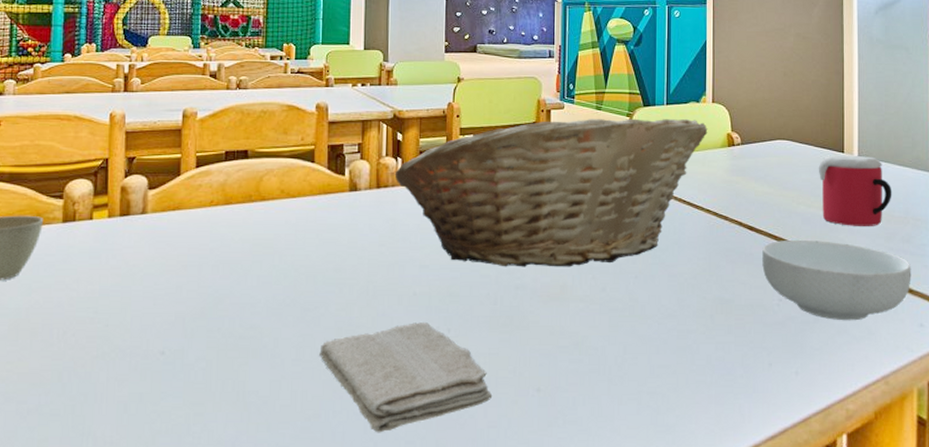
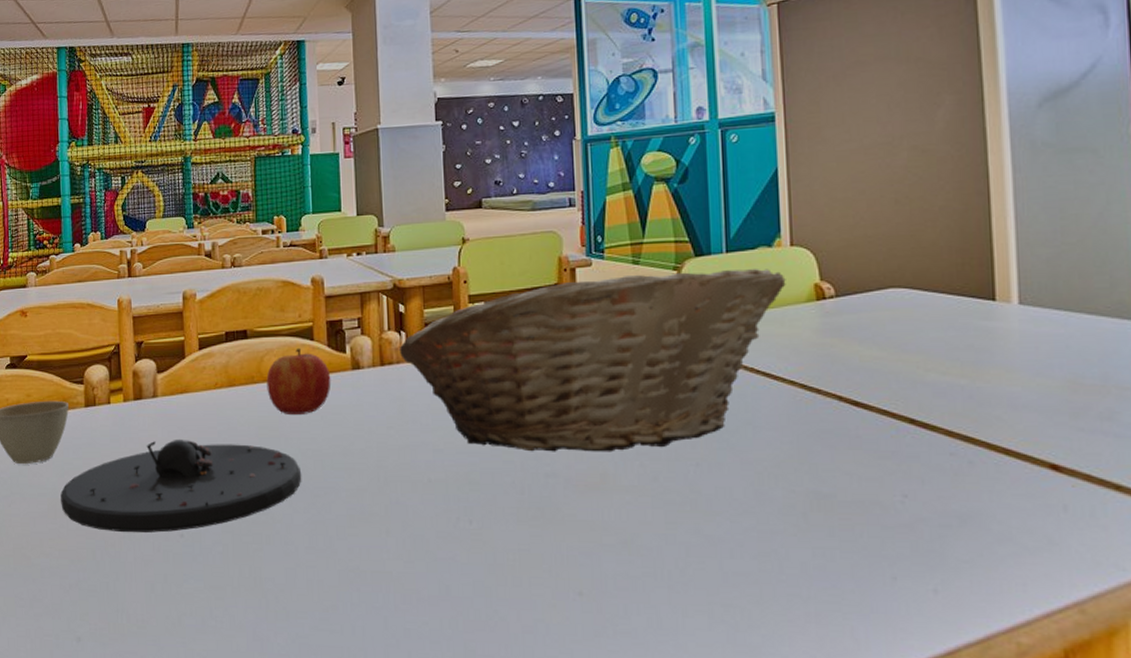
plate: none [25,255,294,353] -> present [60,439,302,533]
apple: none [264,169,329,233] -> present [266,347,331,416]
washcloth: present [319,322,493,433] -> none [333,512,526,630]
cereal bowl: present [762,239,912,321] -> none [874,417,1118,526]
mug: present [818,155,892,226] -> none [955,303,1079,399]

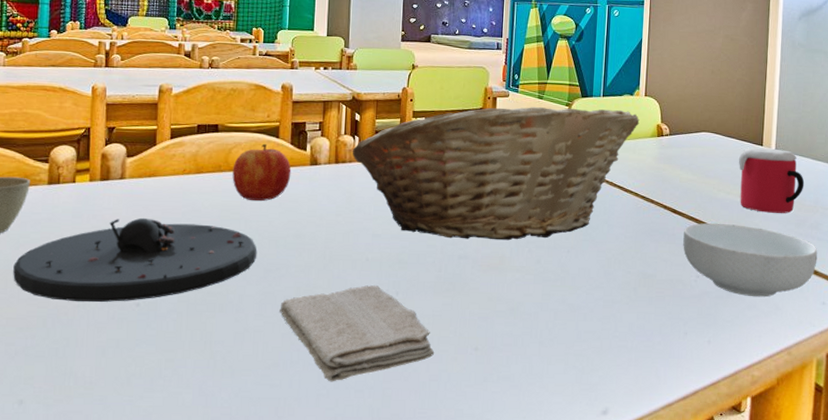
washcloth: none [333,512,526,630] -> present [279,285,435,382]
cereal bowl: none [874,417,1118,526] -> present [683,223,818,298]
mug: none [955,303,1079,399] -> present [738,148,805,213]

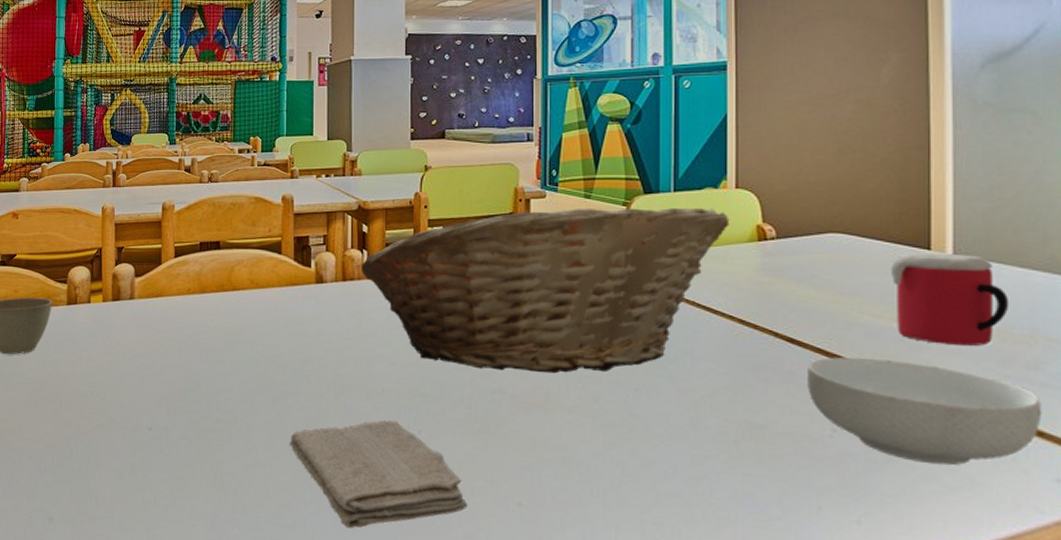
plate: present [13,217,257,303] -> none [40,339,264,425]
apple: present [232,143,292,202] -> none [236,260,296,323]

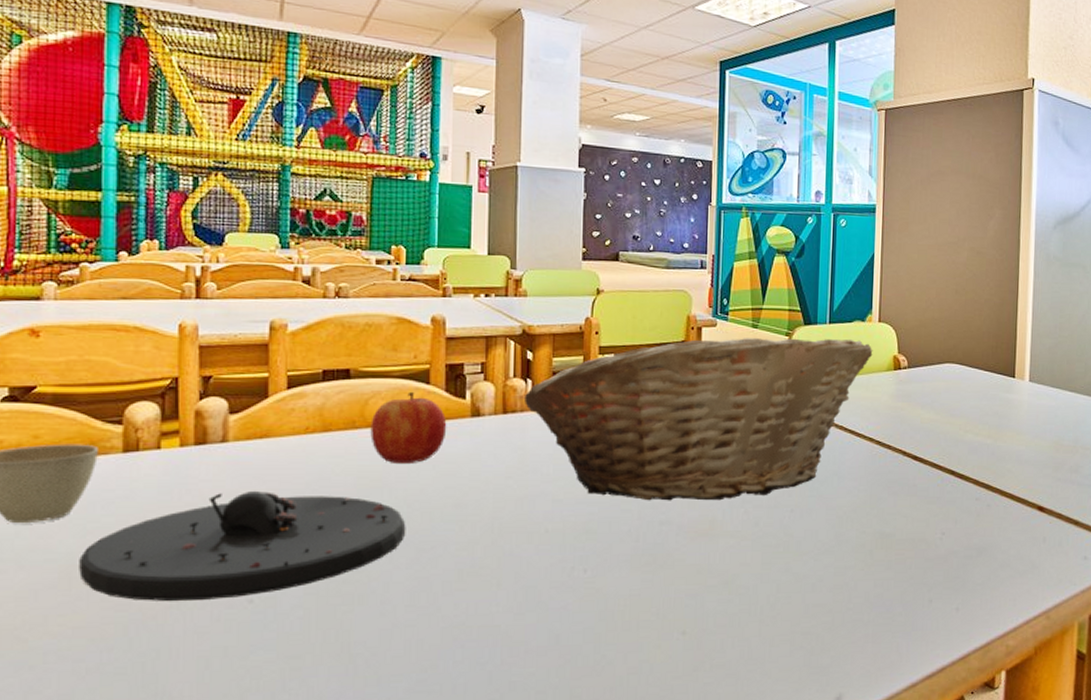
plate: none [40,339,264,425] -> present [79,490,406,602]
apple: none [236,260,296,323] -> present [370,391,447,465]
washcloth: present [290,420,468,529] -> none [437,562,633,684]
cereal bowl: present [807,357,1042,466] -> none [926,469,1078,555]
mug: present [890,252,1010,346] -> none [987,380,1063,456]

